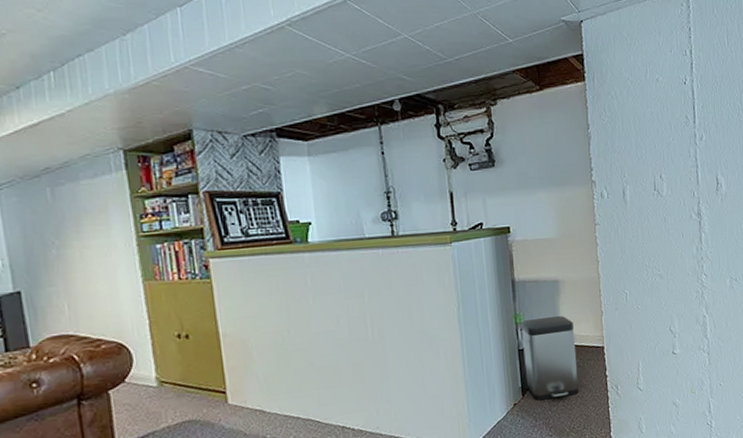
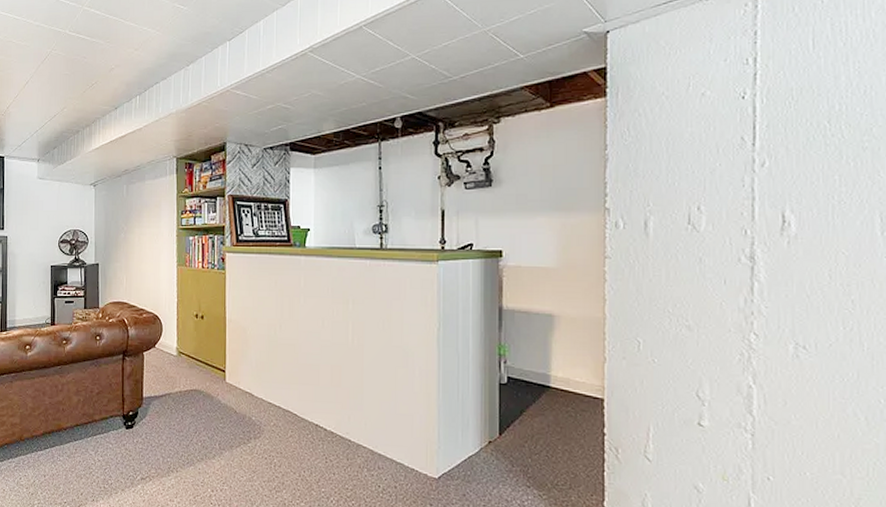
pedal bin: present [521,315,579,401] -> none [505,353,568,448]

